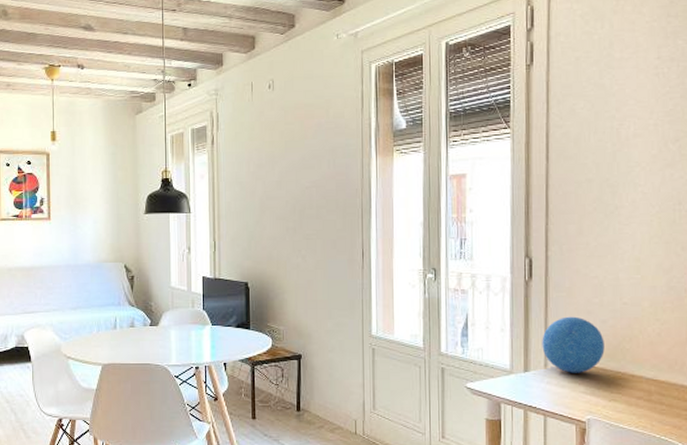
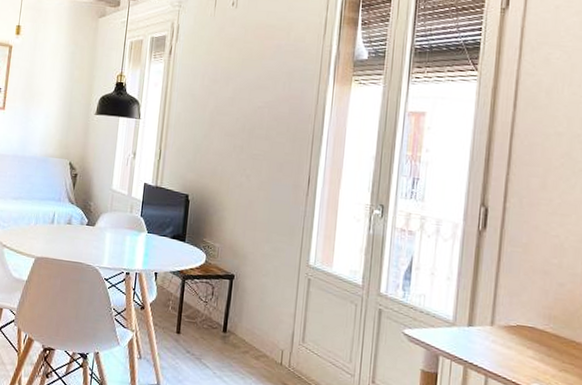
decorative ball: present [542,316,605,373] -> none [490,273,560,336]

